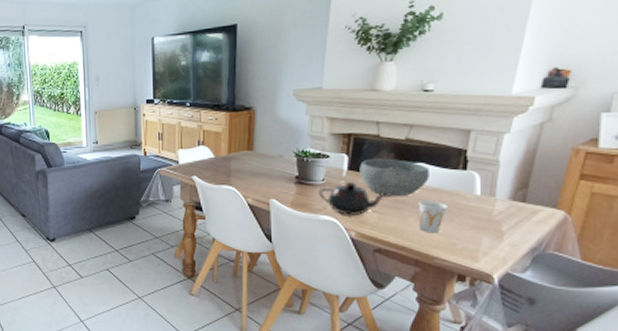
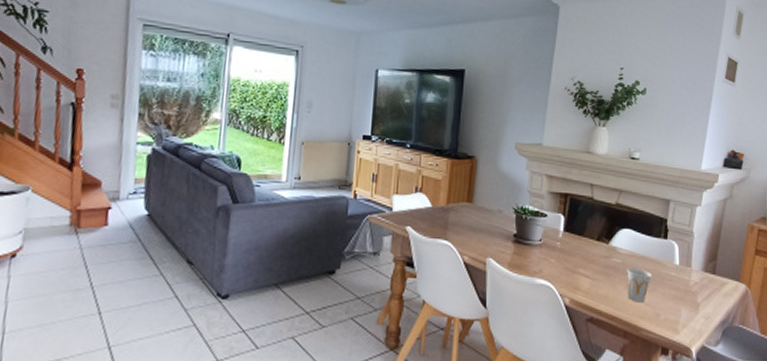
teapot: present [318,182,388,217] -> none [535,244,600,282]
bowl: present [359,158,429,196] -> none [575,221,636,262]

